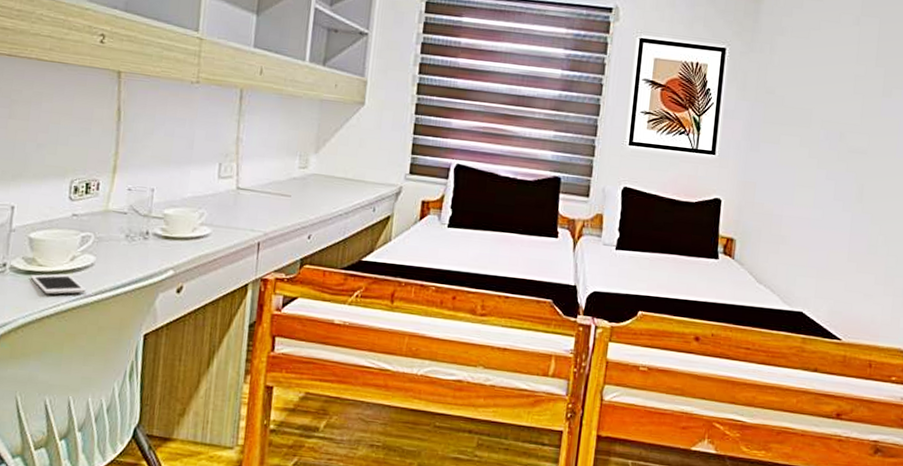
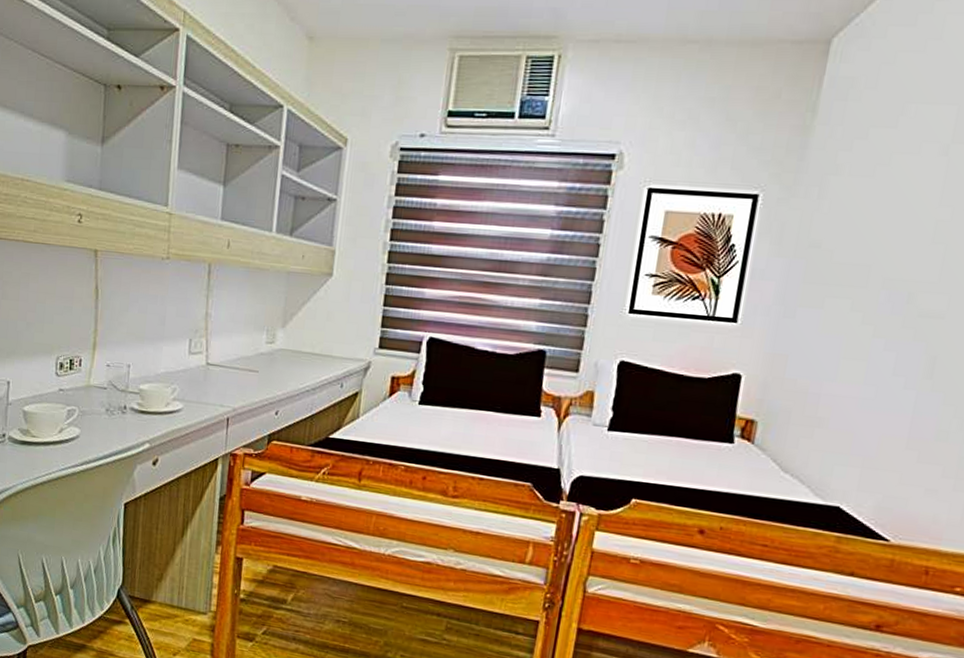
cell phone: present [30,274,86,295] -> none [26,444,73,464]

